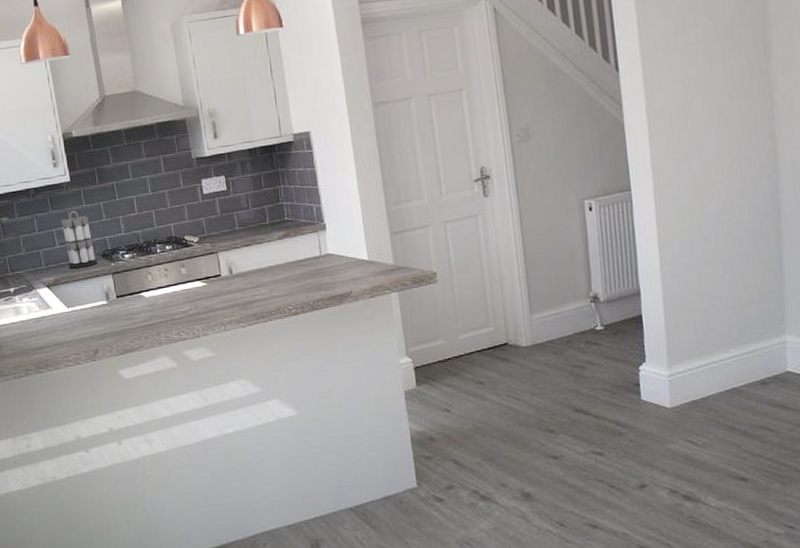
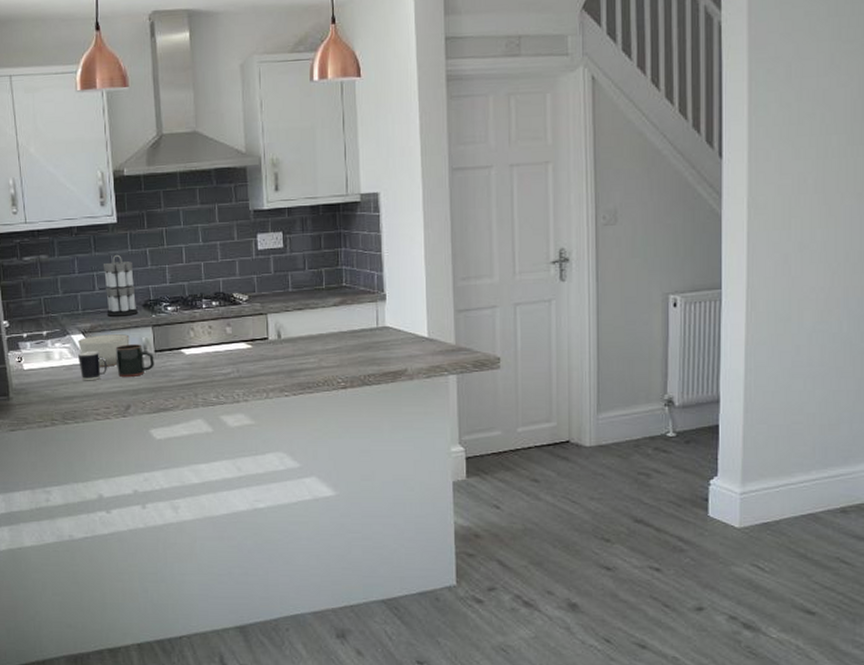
bowl: none [44,284,93,317] -> present [78,334,130,367]
mug: none [44,302,74,331] -> present [77,352,107,381]
mug: none [79,292,117,324] -> present [115,344,154,377]

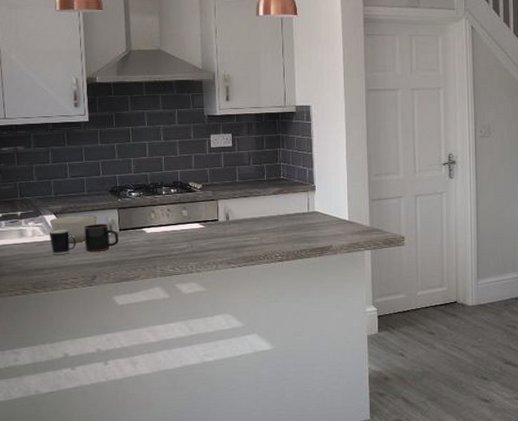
spice rack: present [102,254,138,317] -> none [75,148,105,200]

